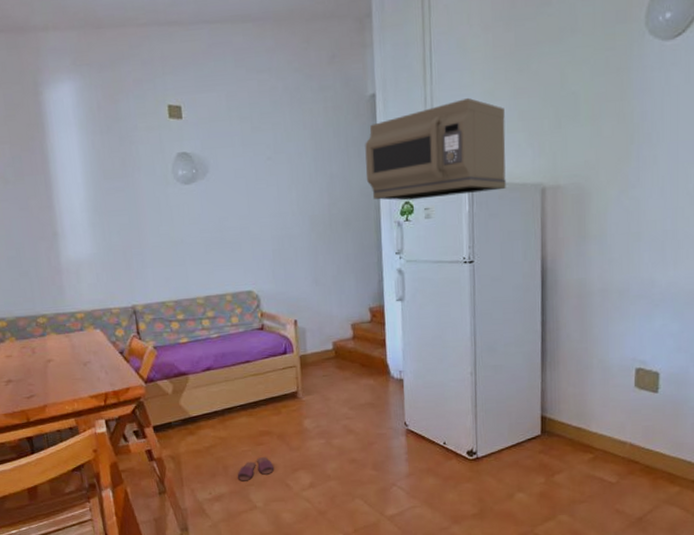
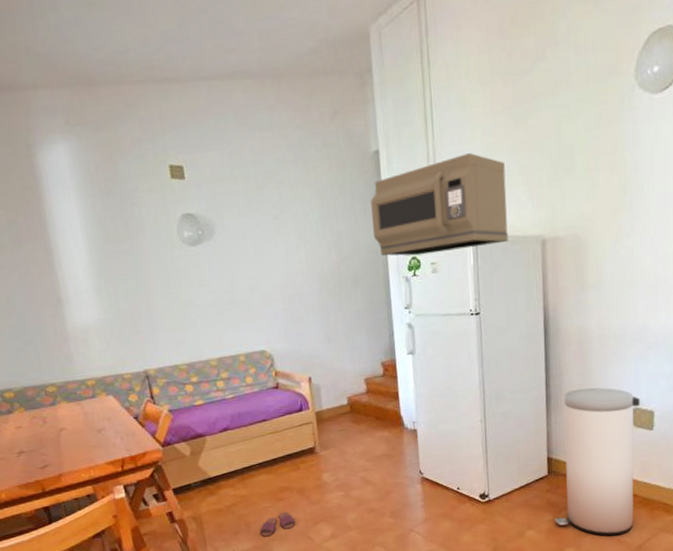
pedal bin: none [547,344,644,505] -> present [555,387,640,537]

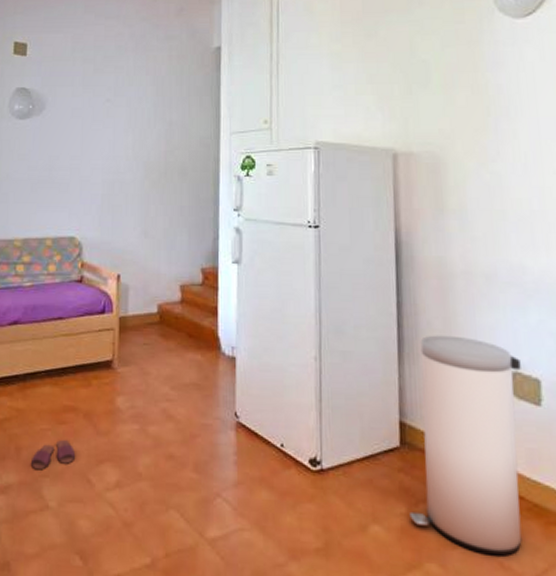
microwave: present [370,152,508,256] -> none [206,57,355,155]

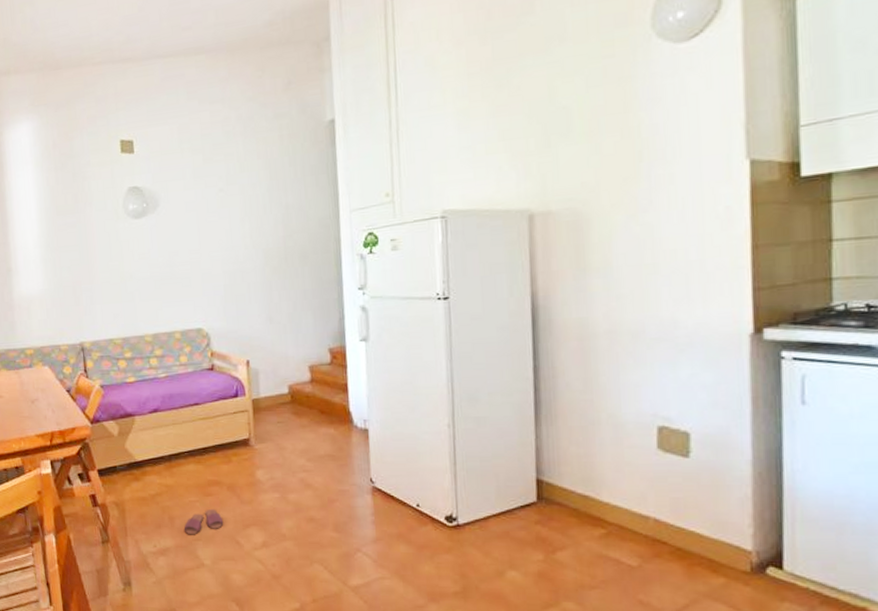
pedal bin: present [409,335,522,557] -> none [547,395,668,595]

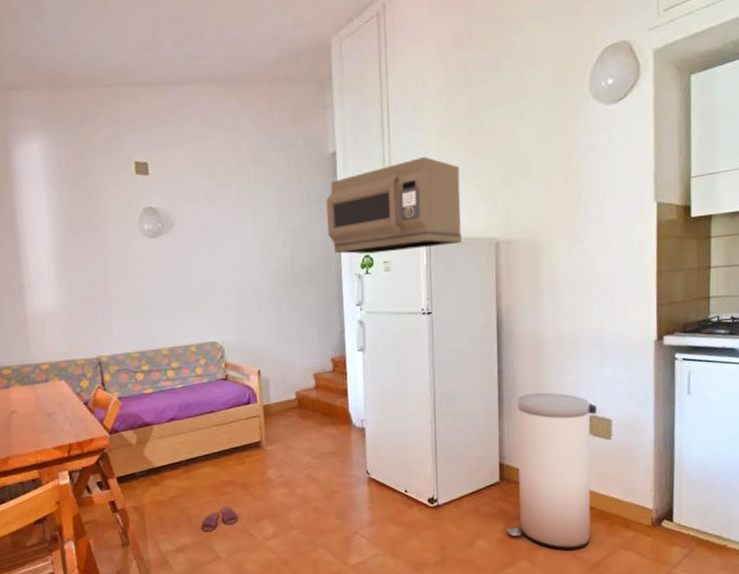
microwave: none [323,118,486,231] -> present [326,156,462,254]
pedal bin: none [547,395,668,595] -> present [506,392,597,551]

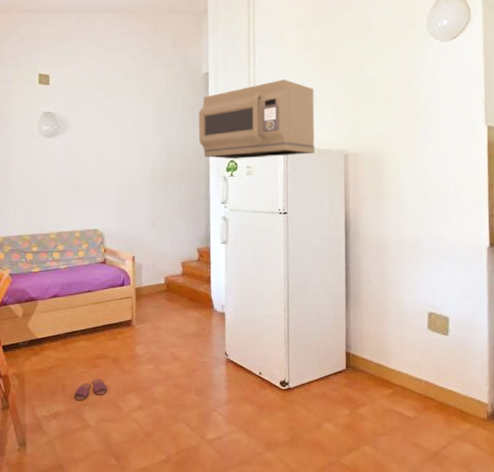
pedal bin: present [506,392,597,551] -> none [352,289,435,438]

